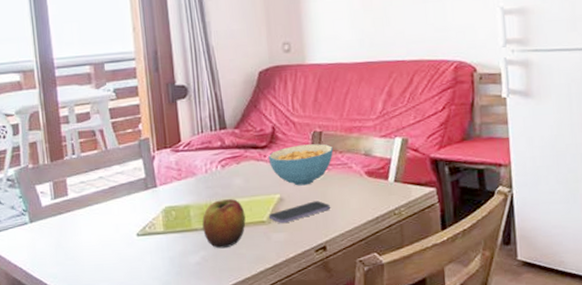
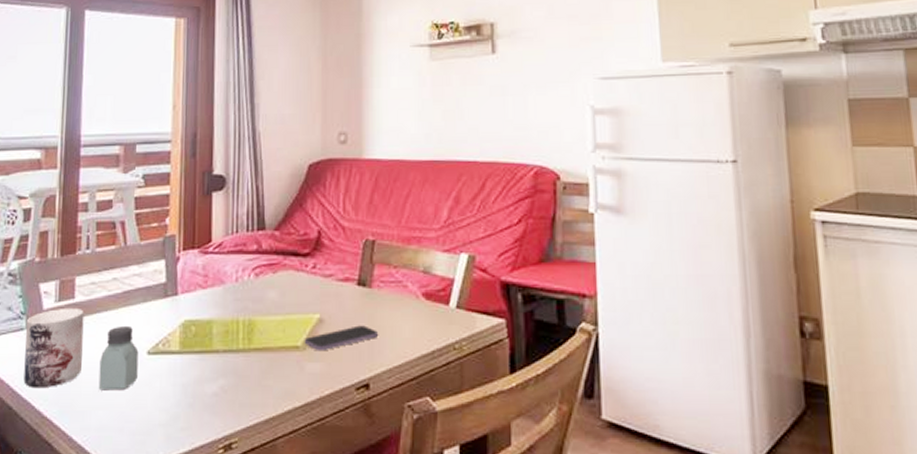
mug: none [29,203,82,270] -> present [23,307,84,389]
saltshaker: none [97,214,131,267] -> present [98,325,139,391]
apple: present [202,199,246,249] -> none [225,316,277,378]
cereal bowl: present [268,144,334,186] -> none [310,255,387,305]

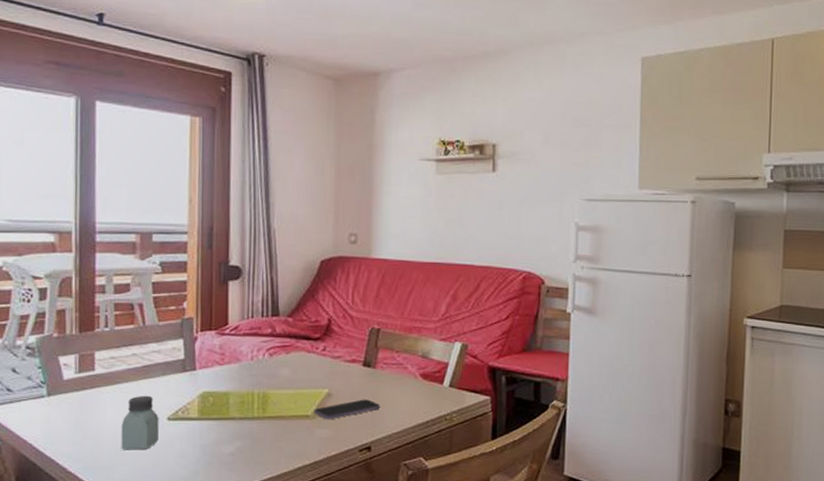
mug: present [23,307,84,389] -> none [46,378,105,448]

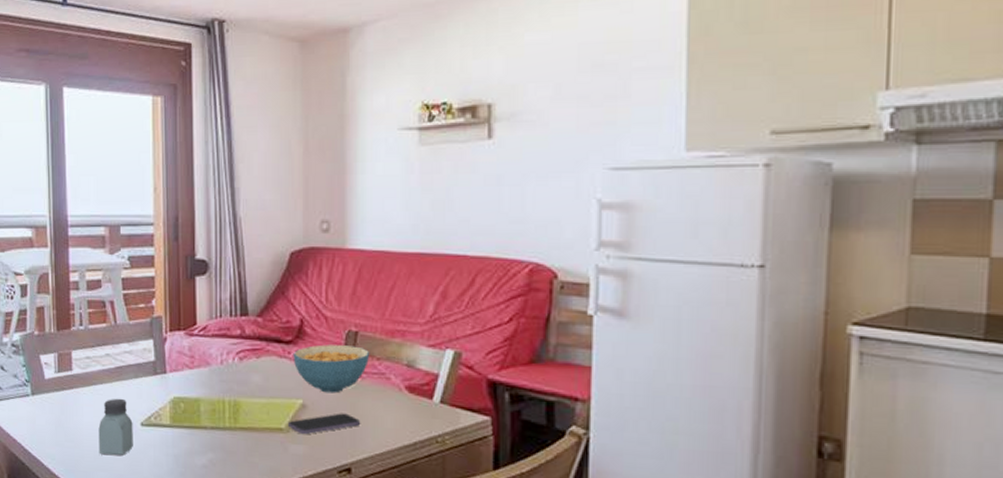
cereal bowl: none [320,340,390,382] -> present [293,344,370,393]

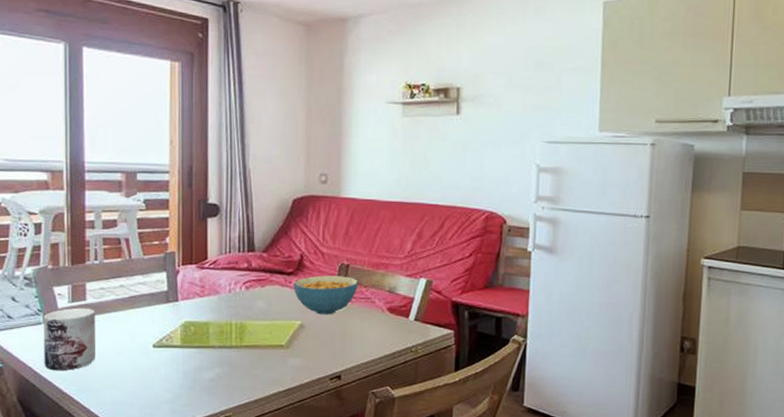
mug: none [31,378,83,449] -> present [43,307,96,371]
saltshaker: present [98,398,133,456] -> none [111,324,145,375]
smartphone: present [287,413,361,435] -> none [287,331,350,350]

